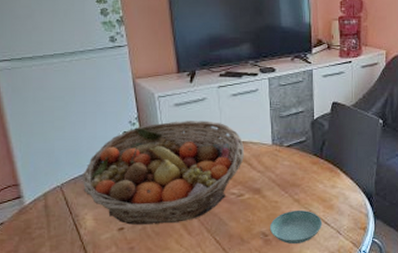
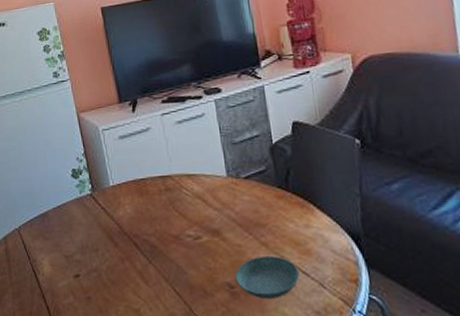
fruit basket: present [81,121,244,225] -> none [36,152,197,271]

